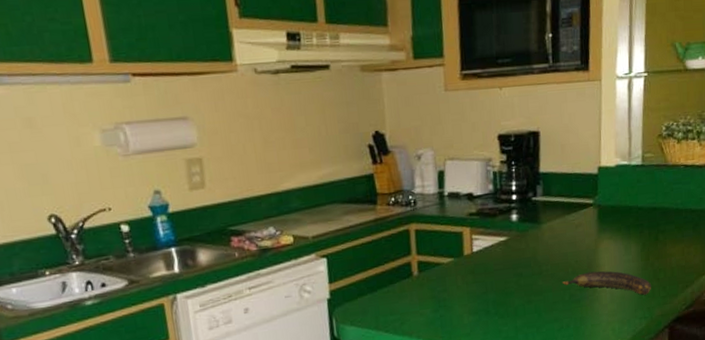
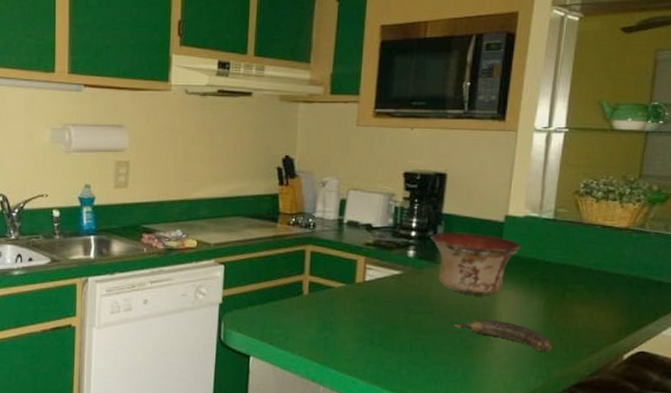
bowl: none [531,189,615,250] -> present [431,232,521,295]

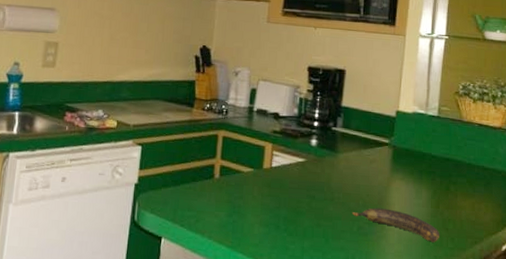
bowl: present [431,232,521,295] -> none [331,123,410,185]

